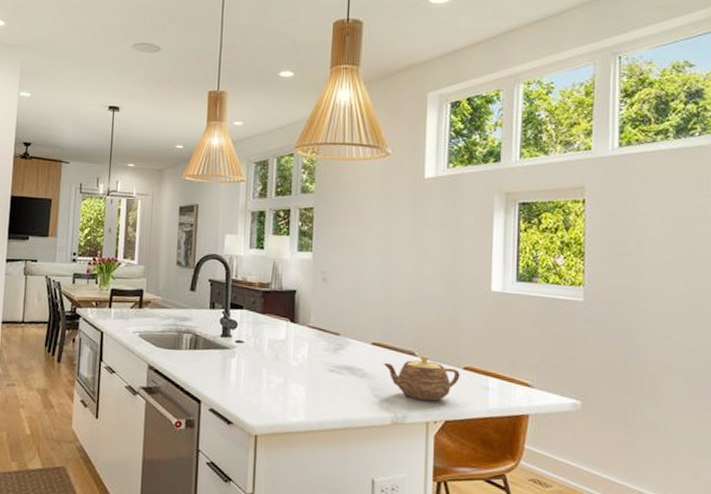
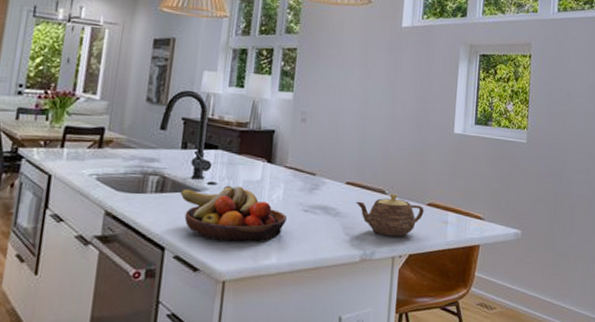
fruit bowl: none [211,343,314,400] -> present [180,185,288,242]

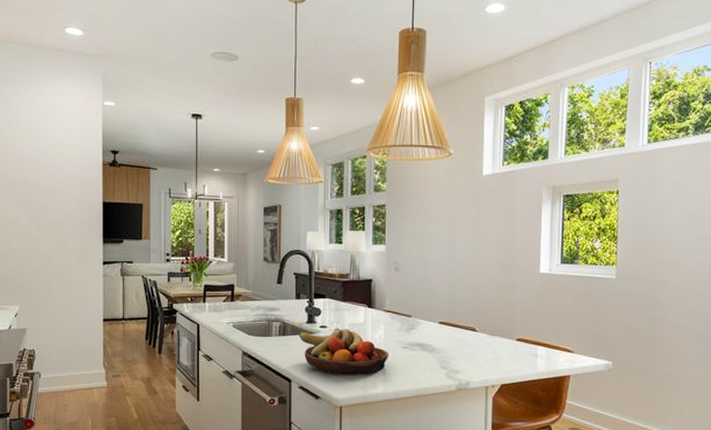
teapot: present [355,193,424,236] -> none [449,330,514,368]

